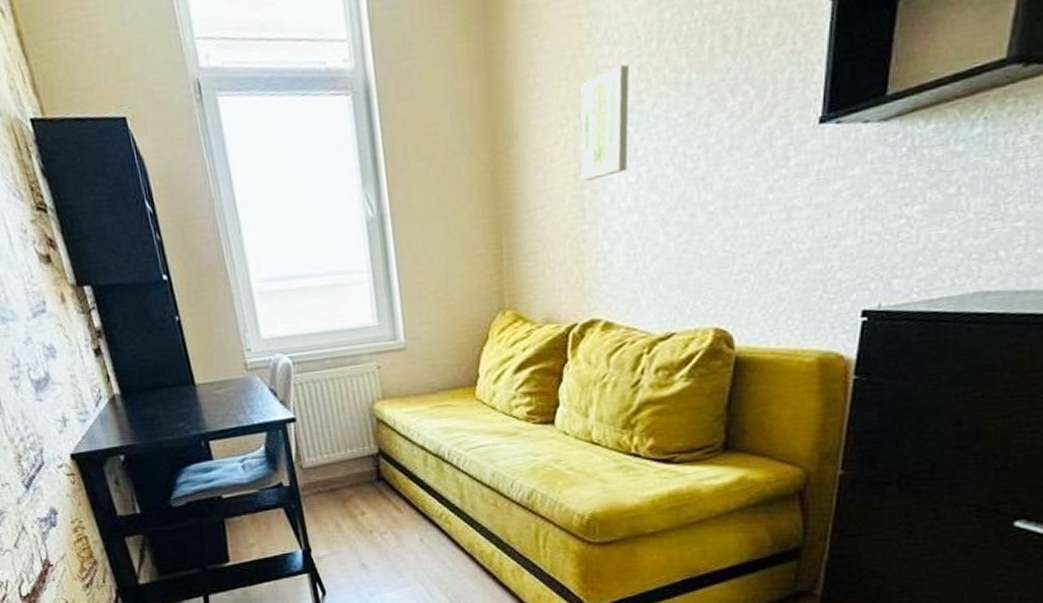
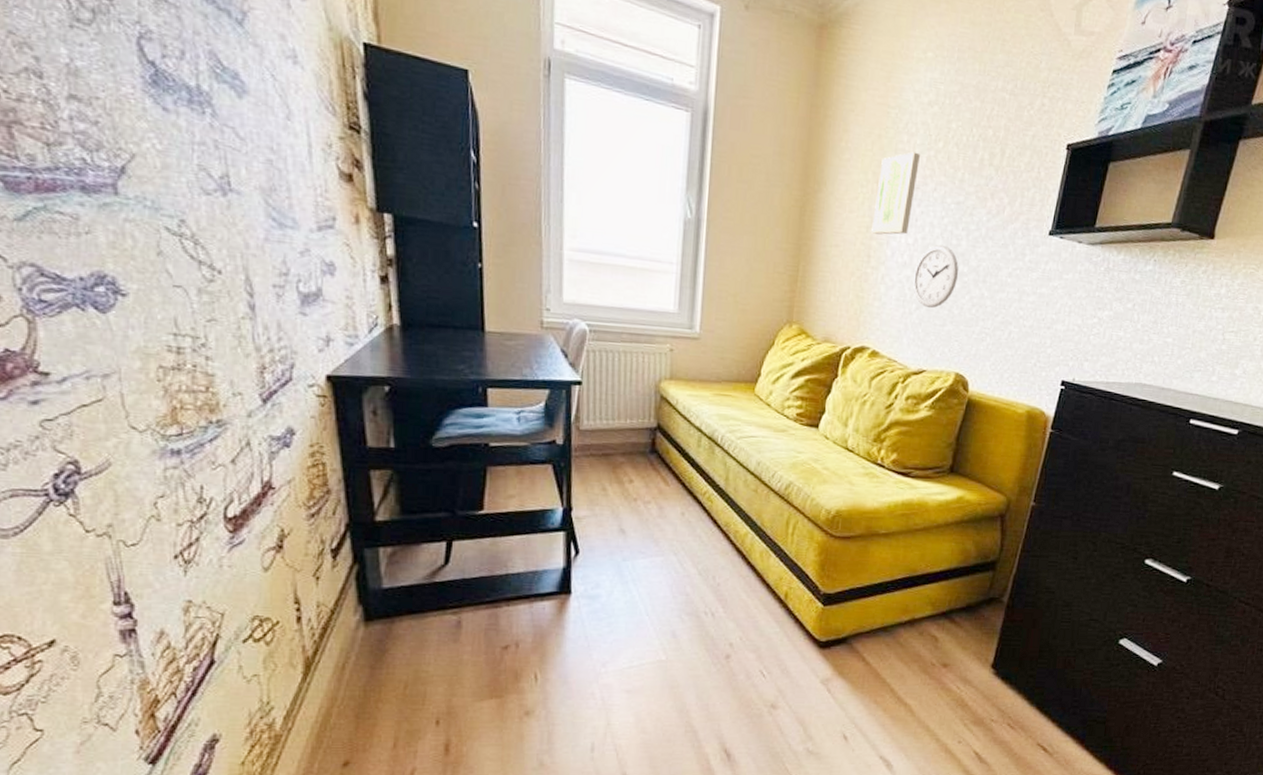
wall clock: none [642,172,700,257] -> present [912,244,959,309]

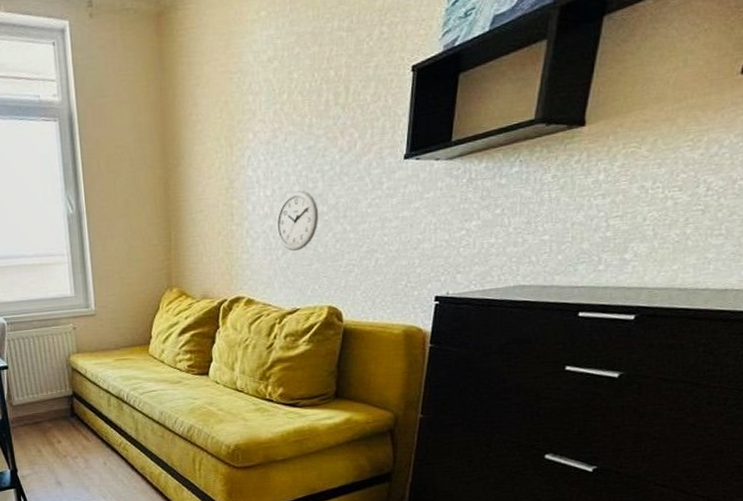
wall art: present [871,152,920,235] -> none [231,109,267,194]

